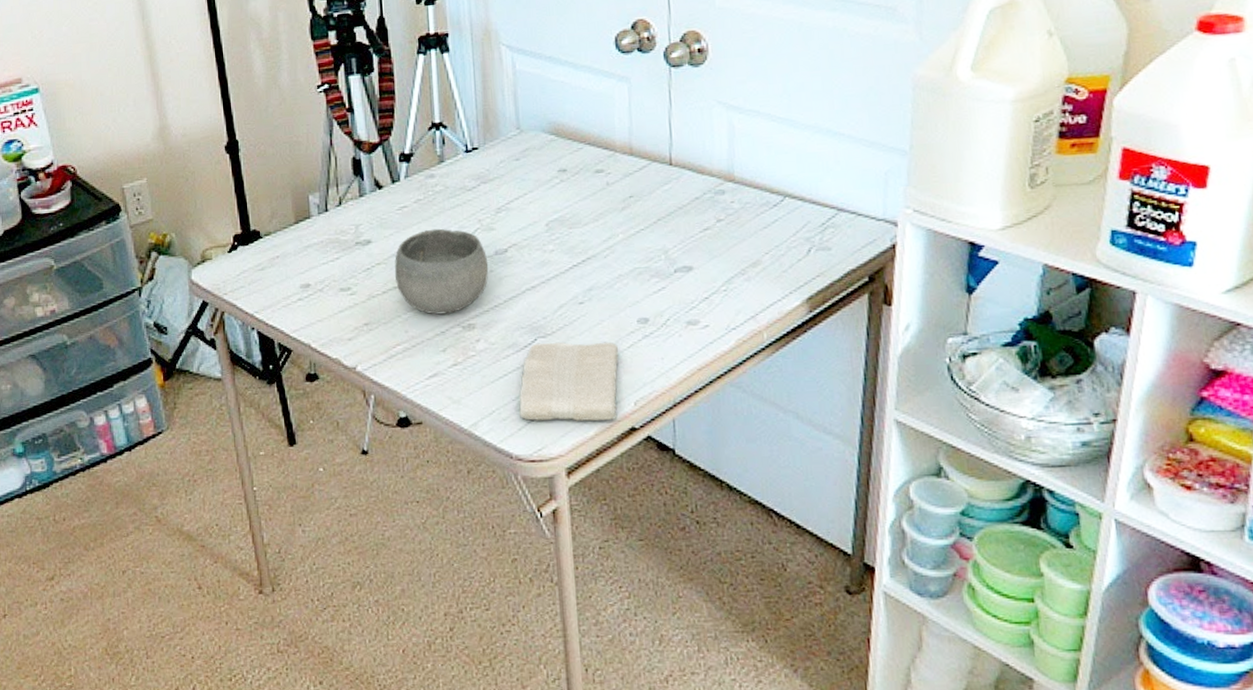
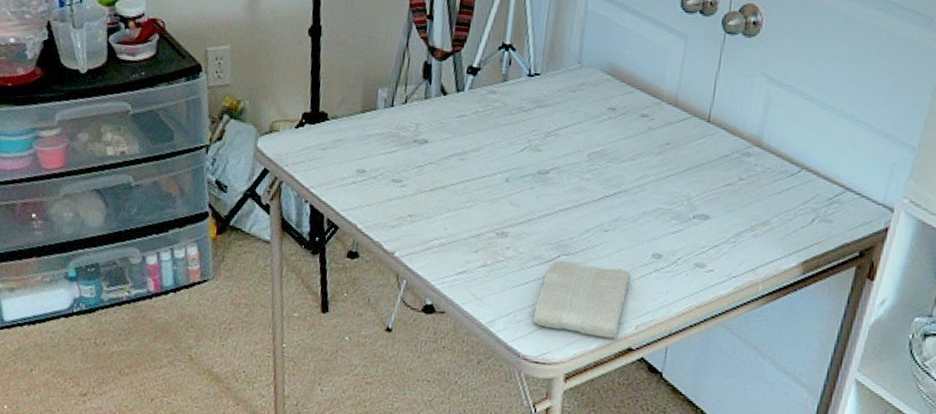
bowl: present [394,228,489,315] -> none [444,140,530,220]

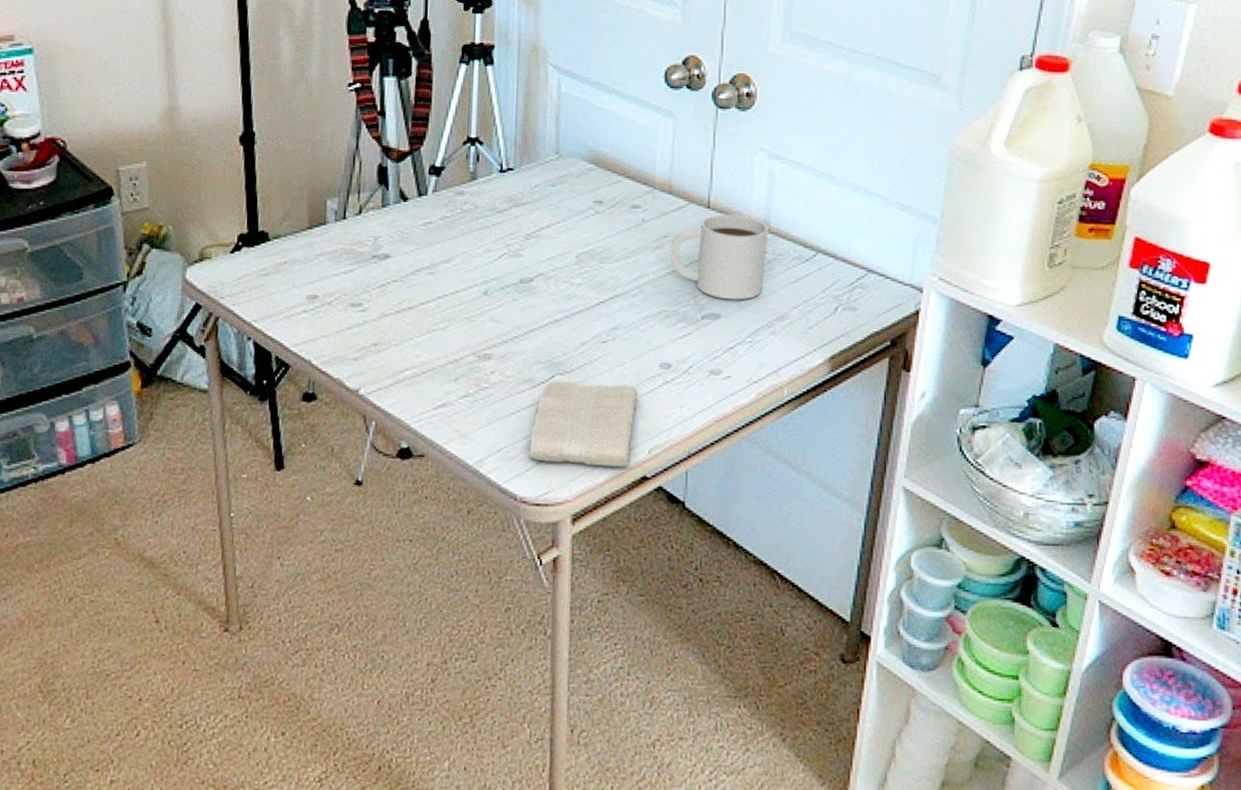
mug: none [670,128,760,205] -> present [670,214,768,300]

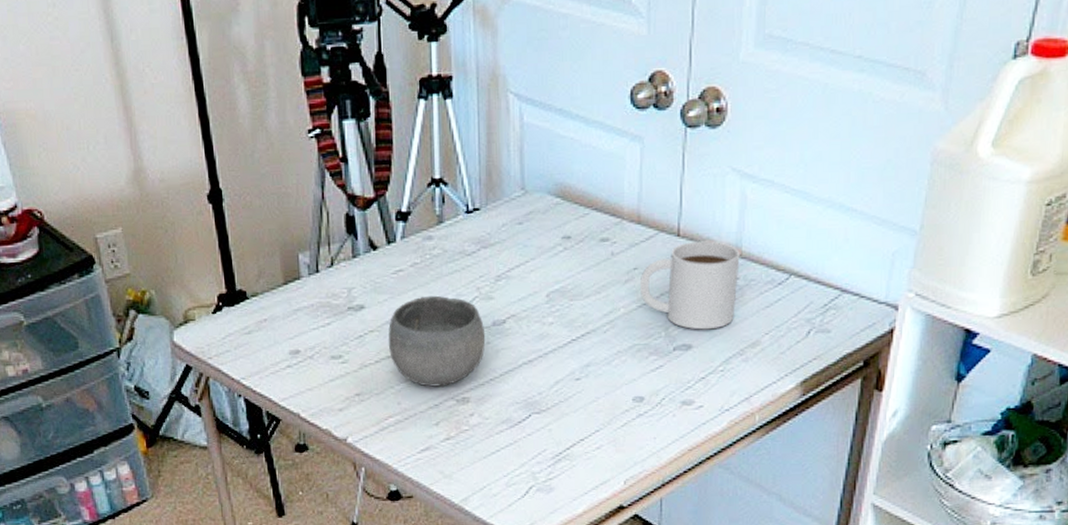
bowl: none [411,249,512,341] -> present [388,295,486,387]
washcloth: present [529,380,637,467] -> none [510,418,611,499]

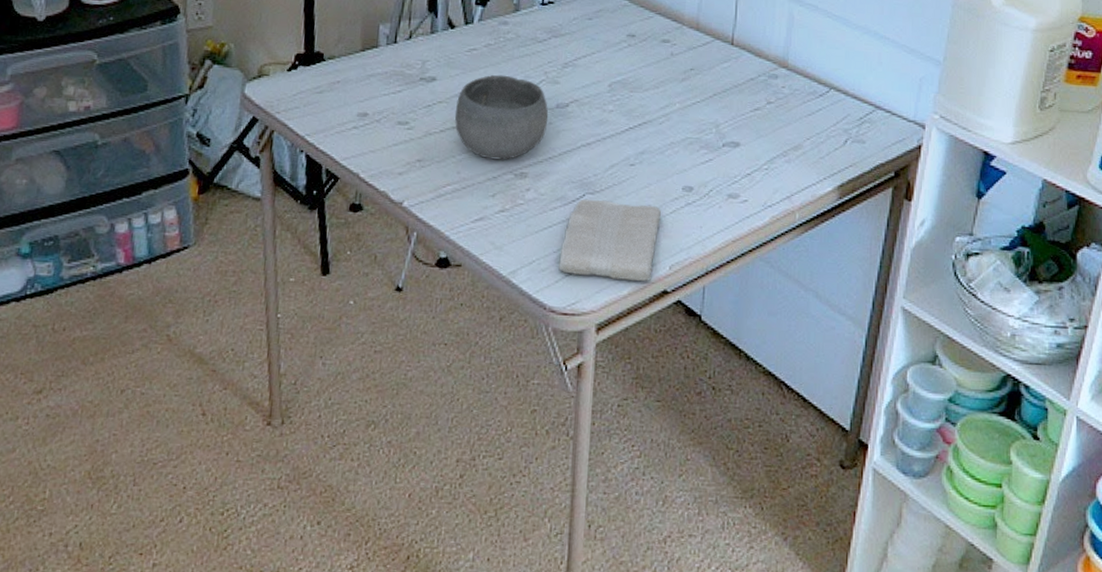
washcloth: none [510,418,611,499] -> present [558,198,661,281]
mug: present [640,241,740,330] -> none [695,50,786,131]

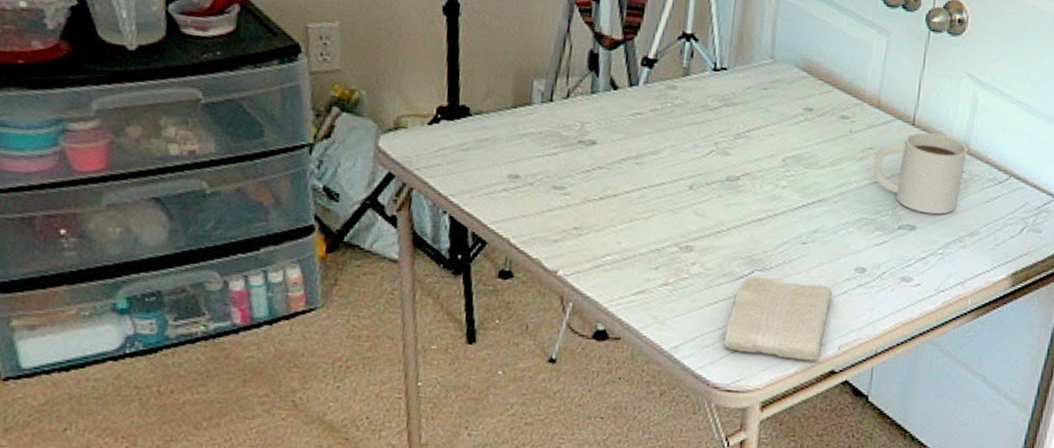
bowl: present [455,75,549,160] -> none [616,142,718,232]
mug: none [695,50,786,131] -> present [873,132,968,215]

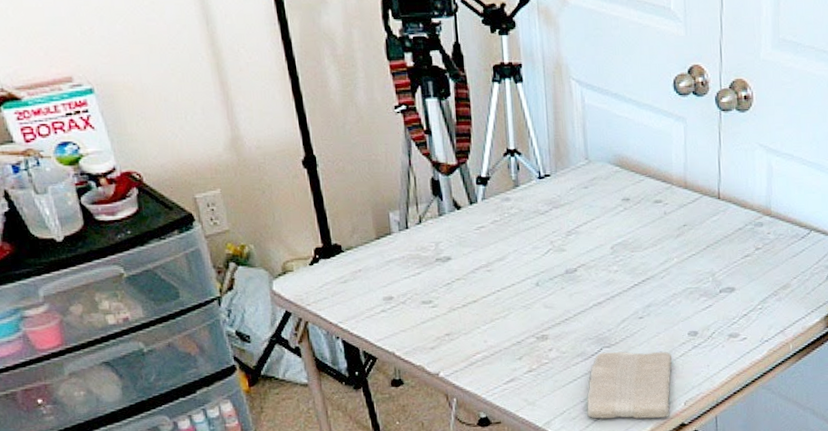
mug: present [873,132,968,215] -> none [689,203,770,276]

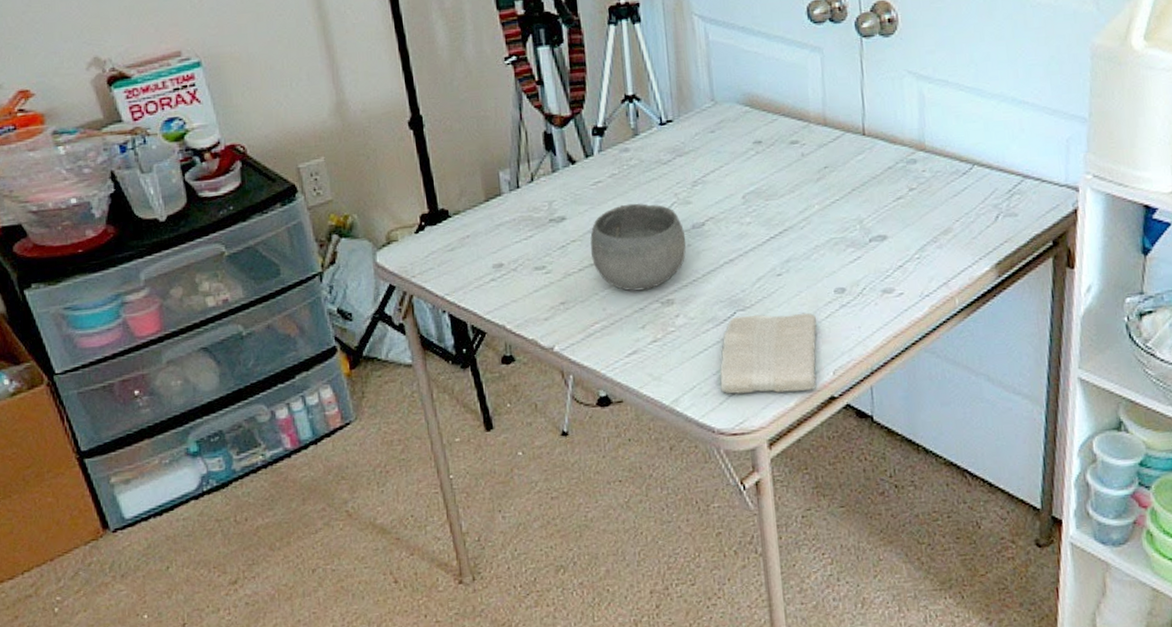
bowl: none [473,248,560,327] -> present [590,203,686,291]

